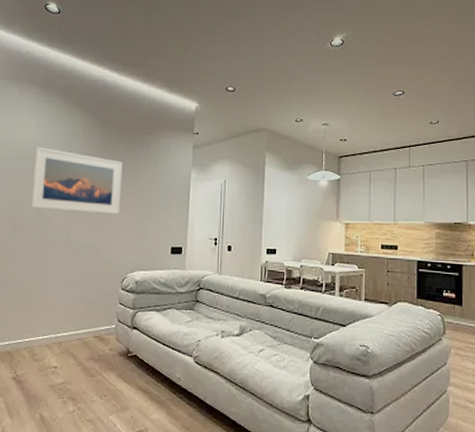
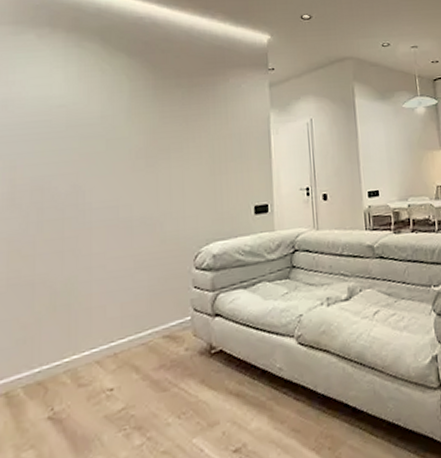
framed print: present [30,146,123,214] -> none [62,103,185,183]

